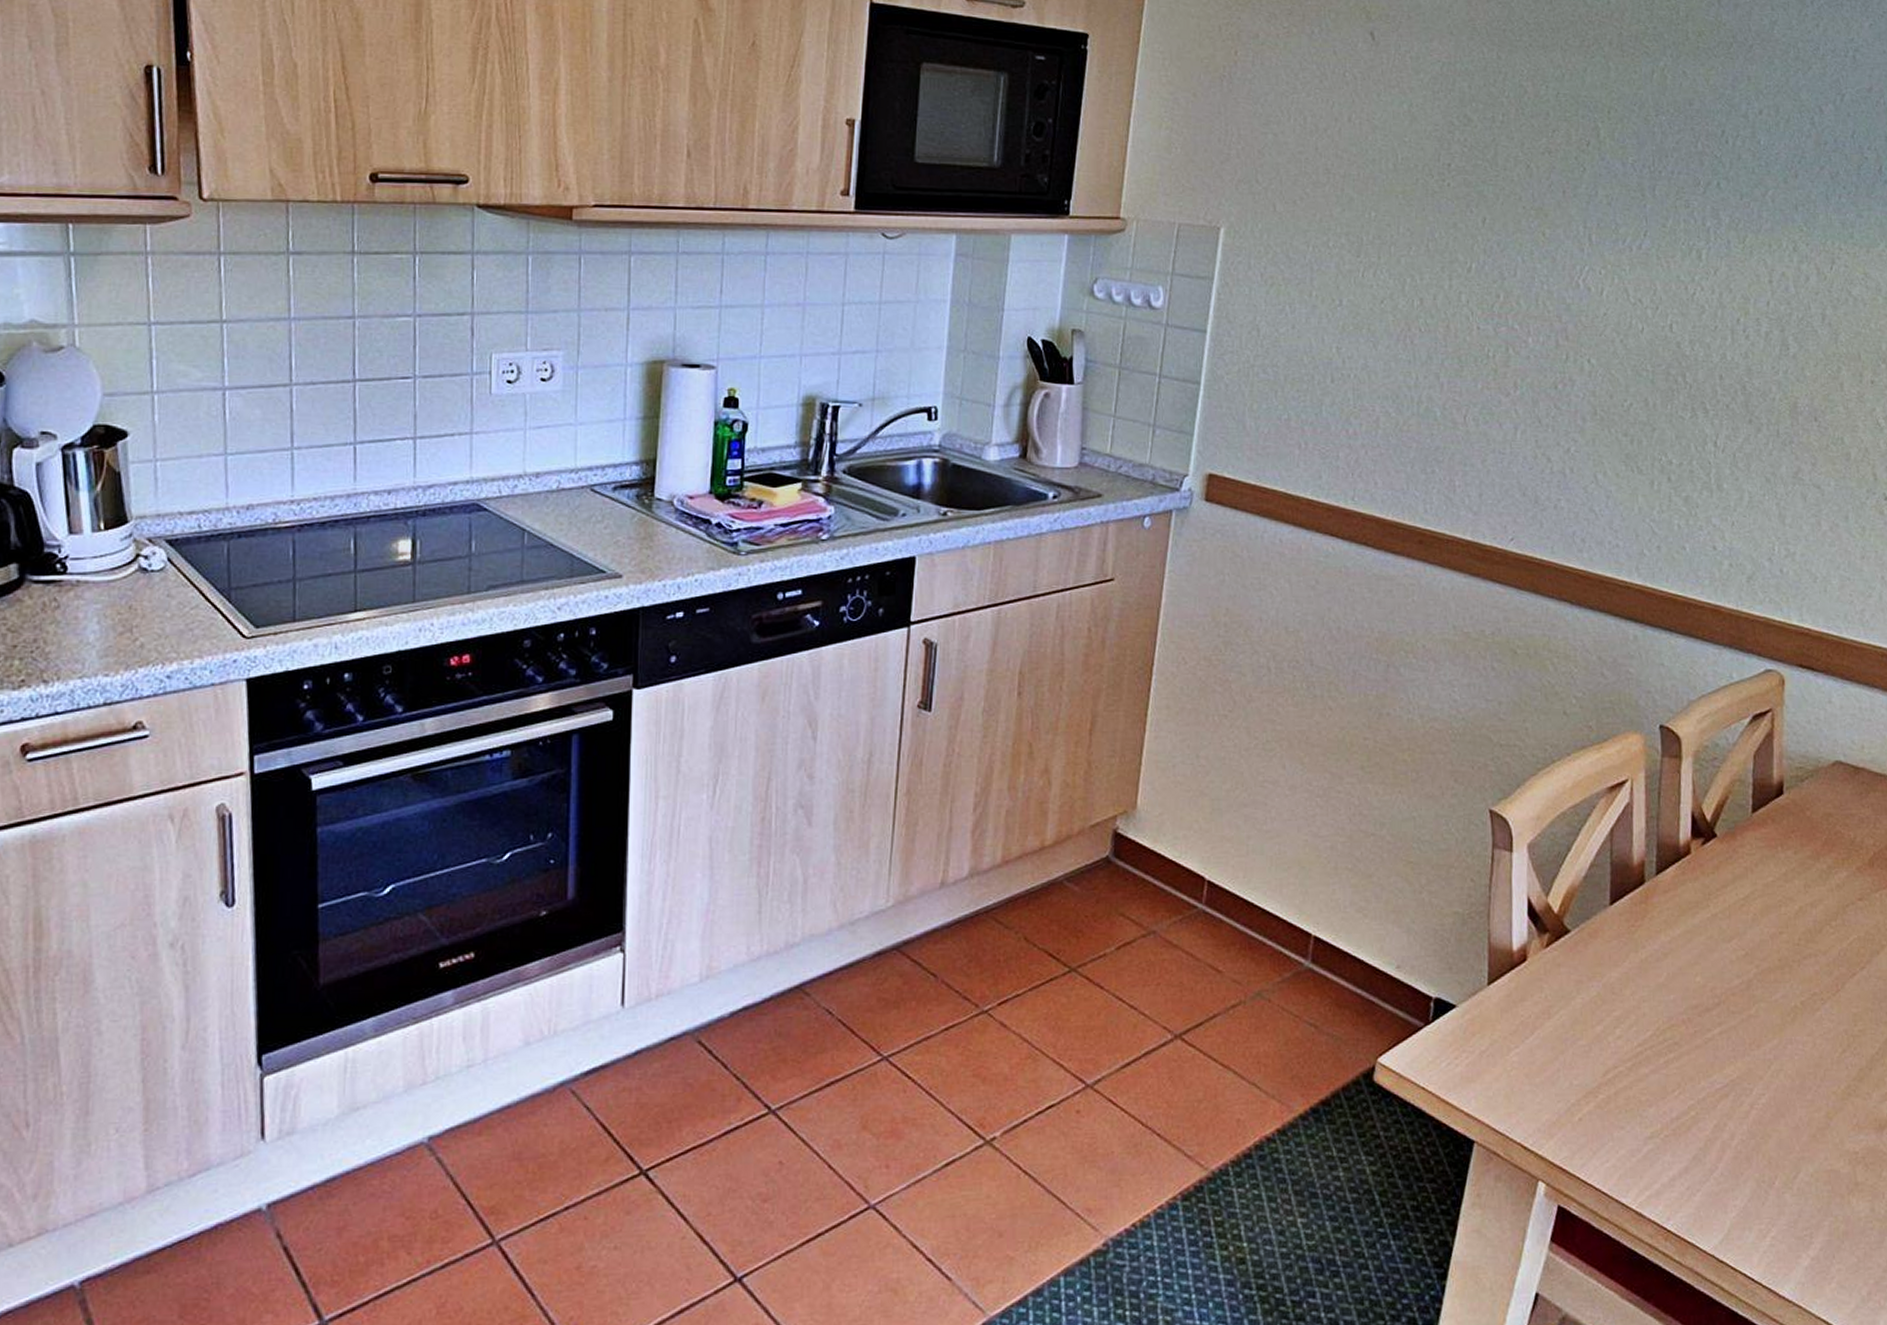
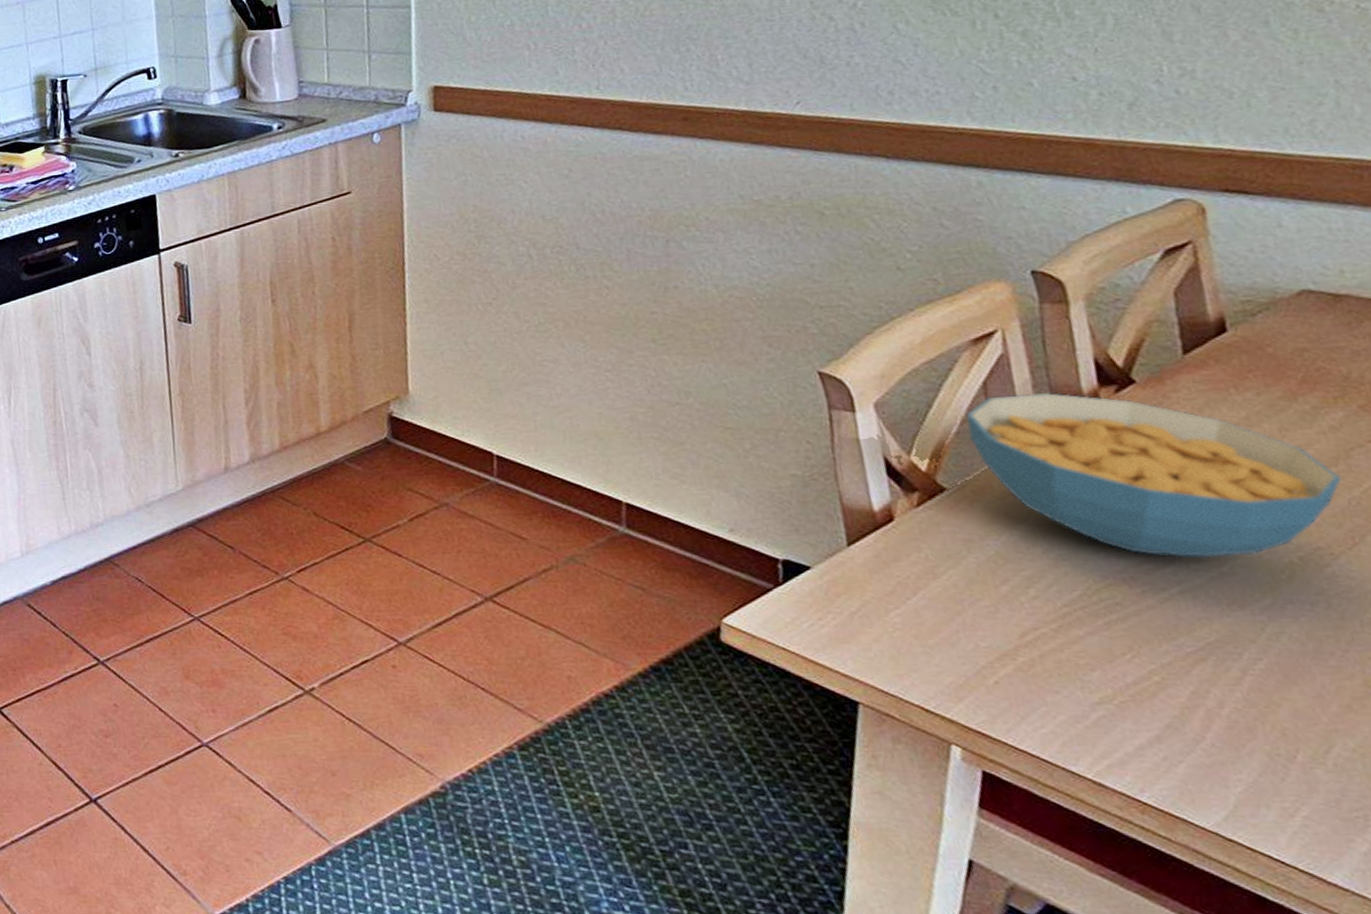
cereal bowl: none [1593,842,1837,1002] -> present [965,393,1342,559]

